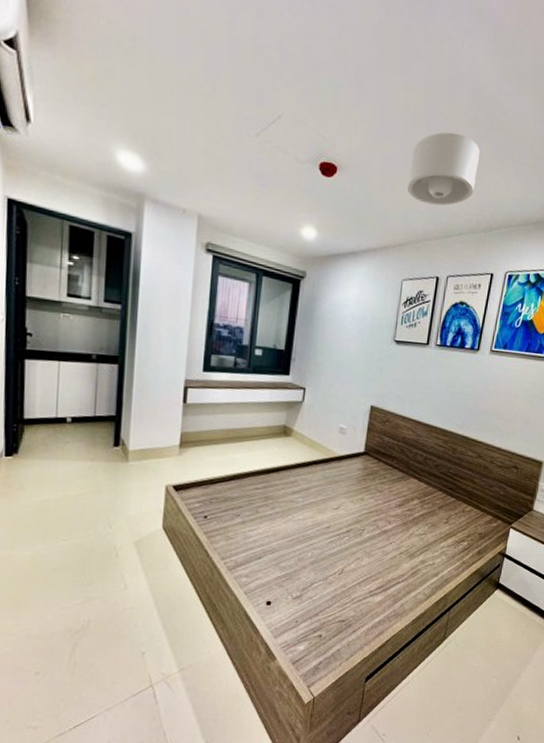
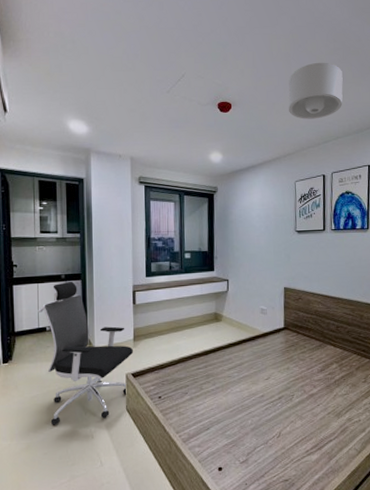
office chair: none [57,364,179,537] -> present [38,282,134,425]

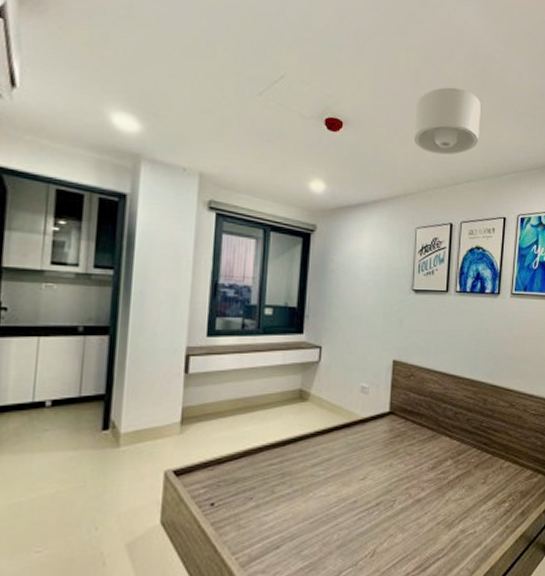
office chair: present [38,282,134,425] -> none [34,337,180,547]

